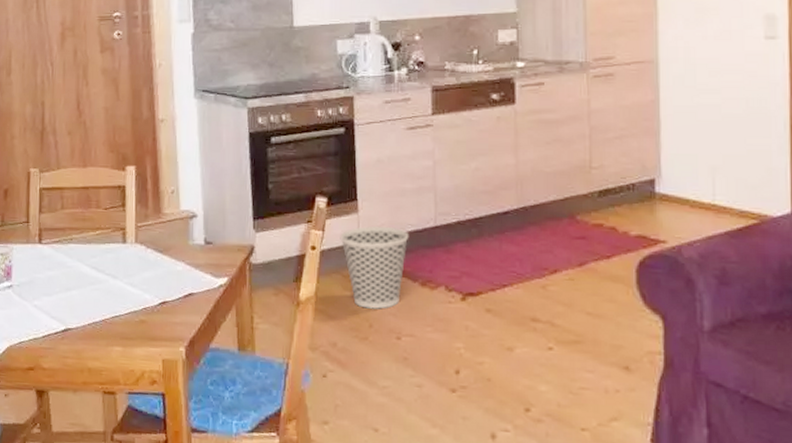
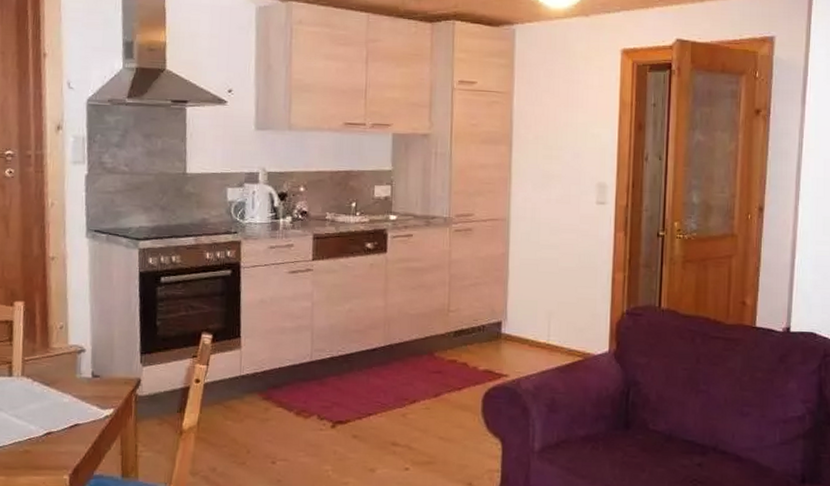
wastebasket: present [340,226,409,309] -> none [223,361,287,437]

